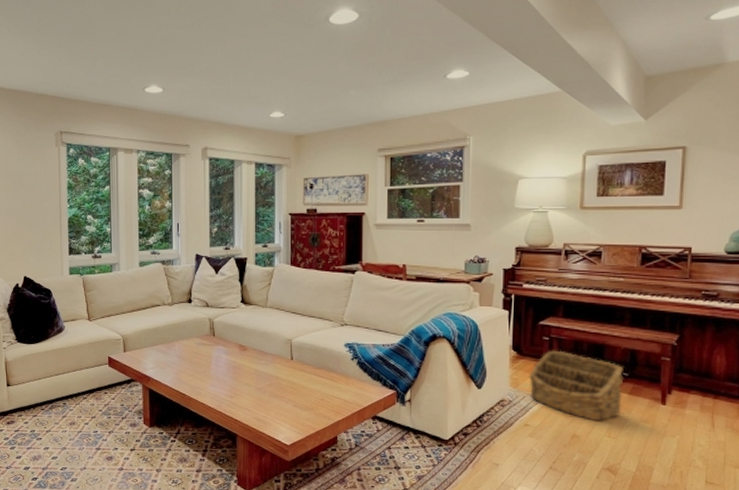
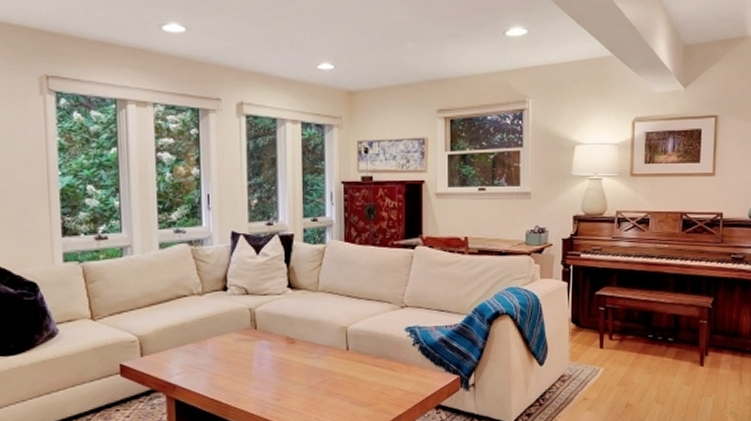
basket: present [529,350,623,421] -> none [587,320,669,388]

